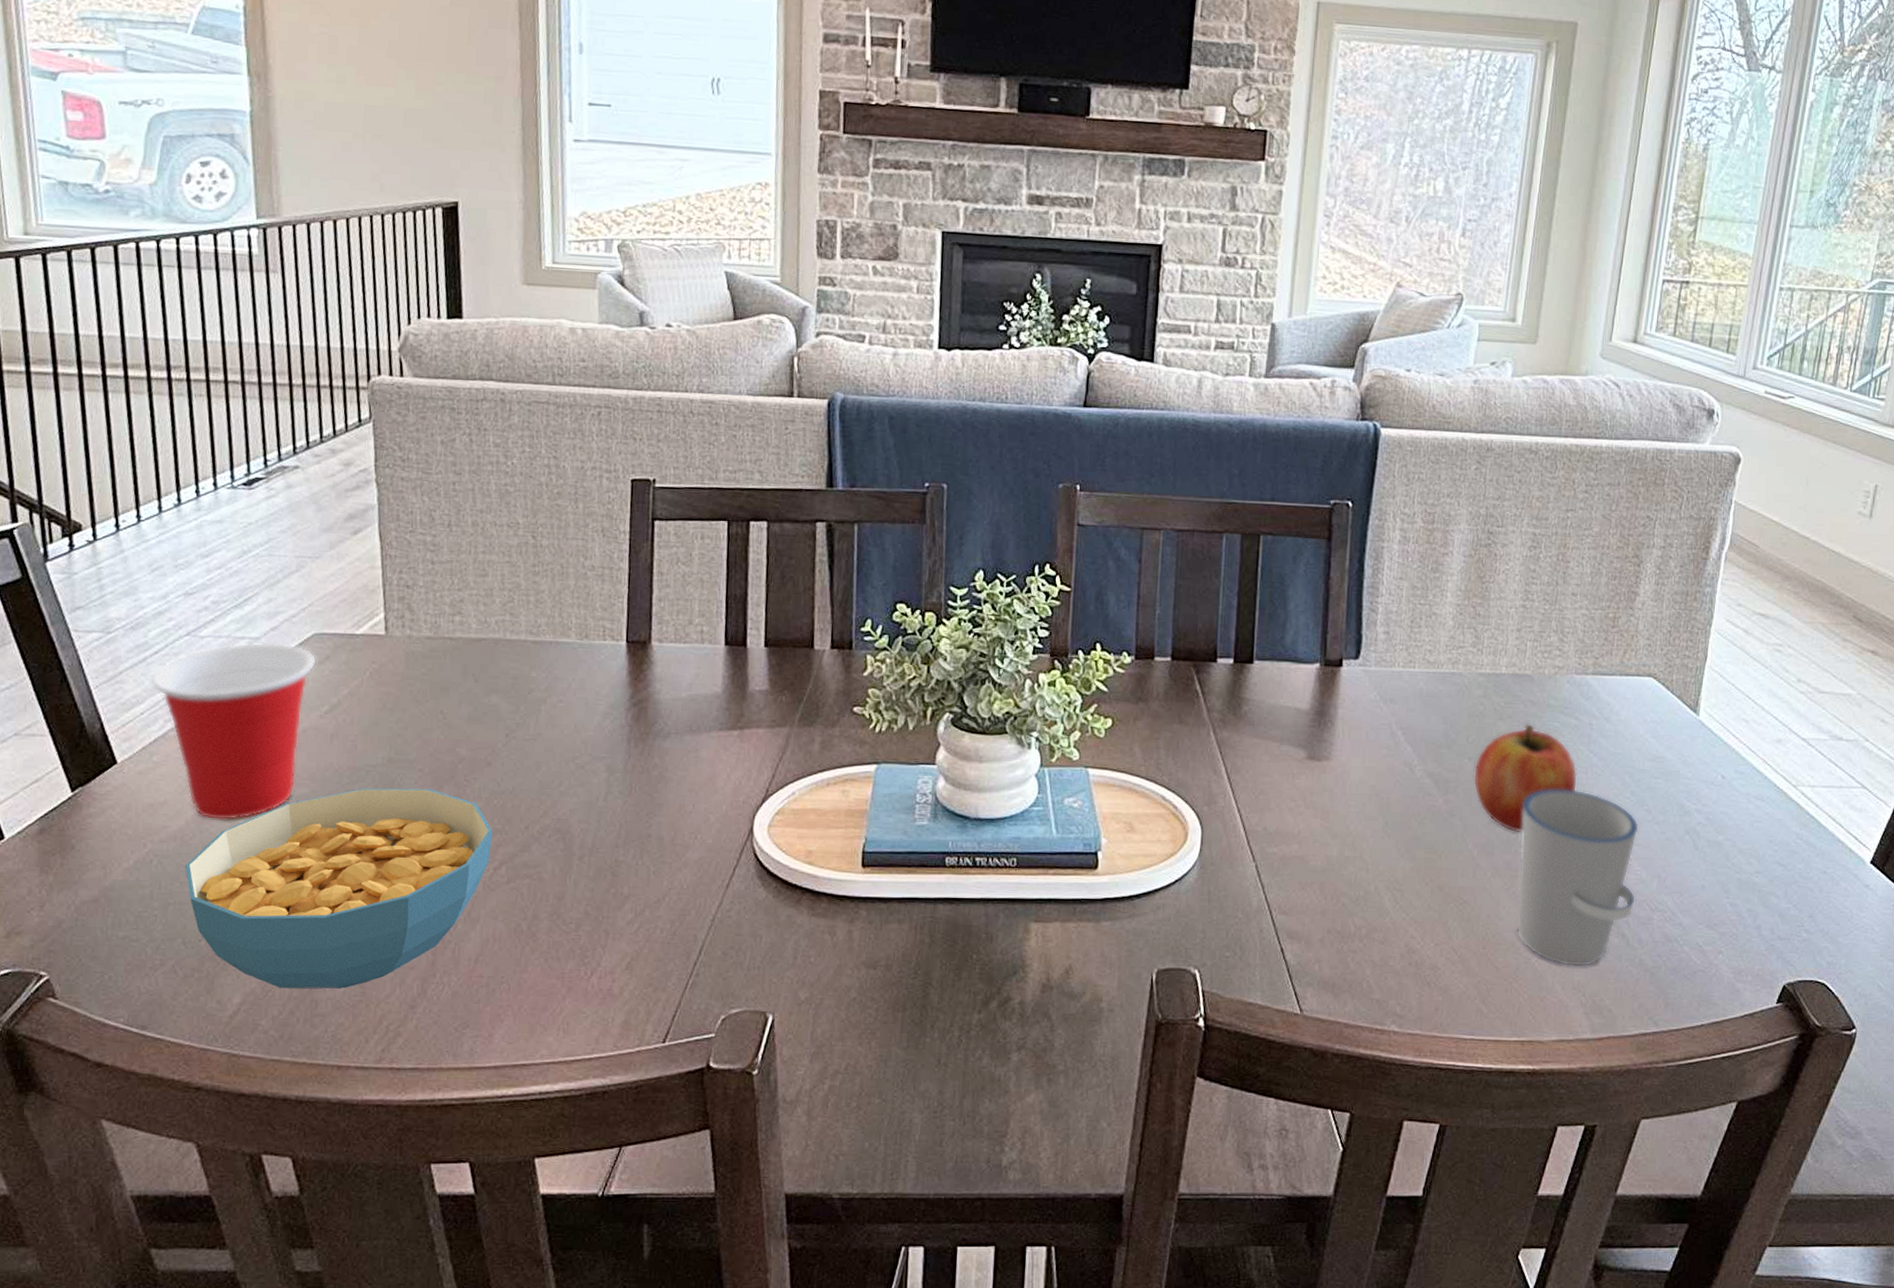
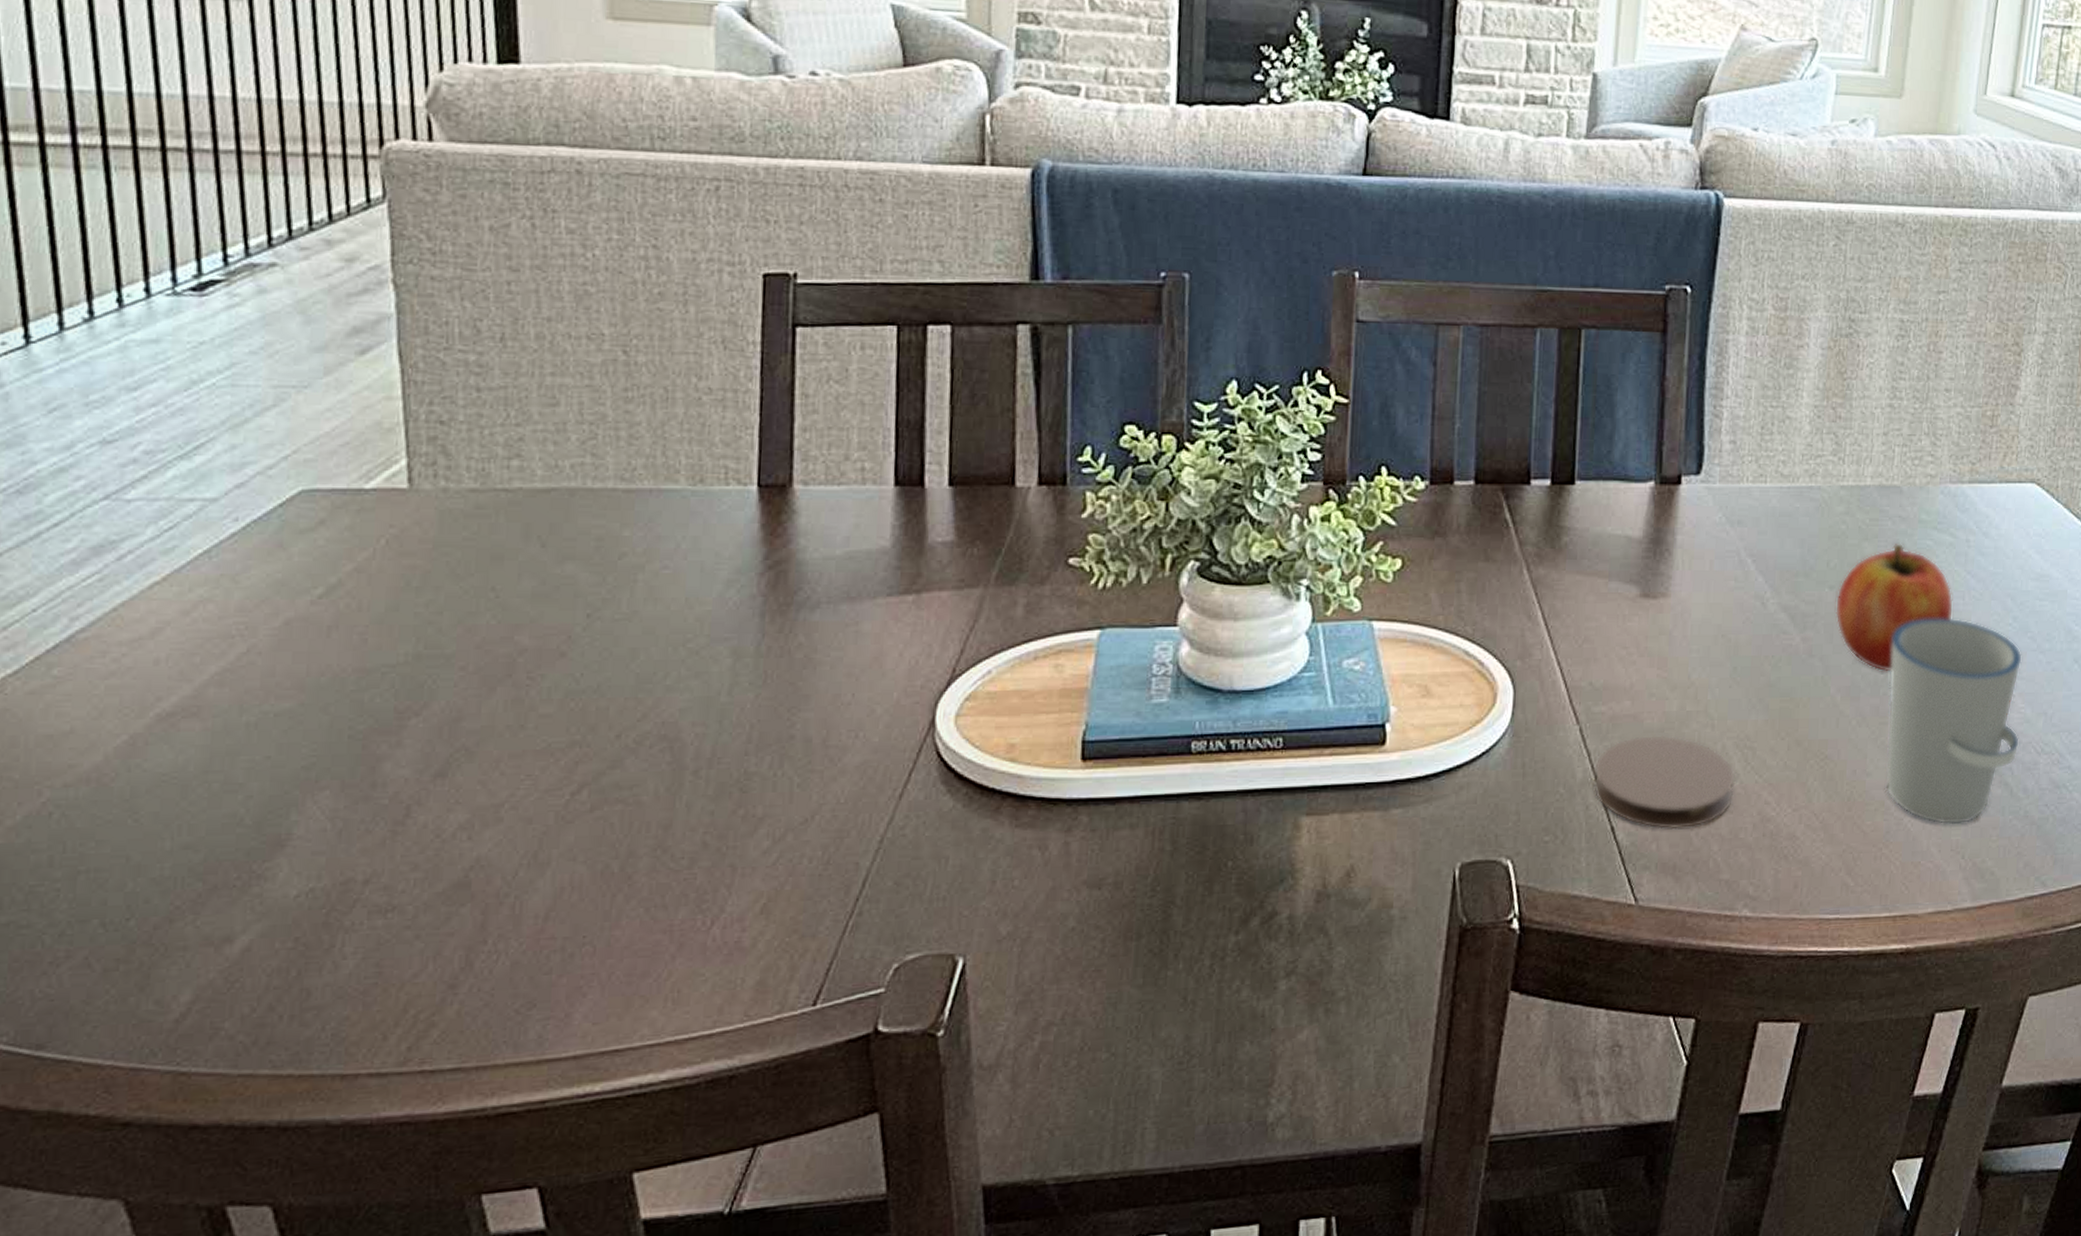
cup: present [150,642,317,821] -> none [47,505,305,752]
cereal bowl: present [185,788,493,990] -> none [104,692,569,977]
coaster: none [1266,874,1387,954] -> present [1592,734,1736,830]

